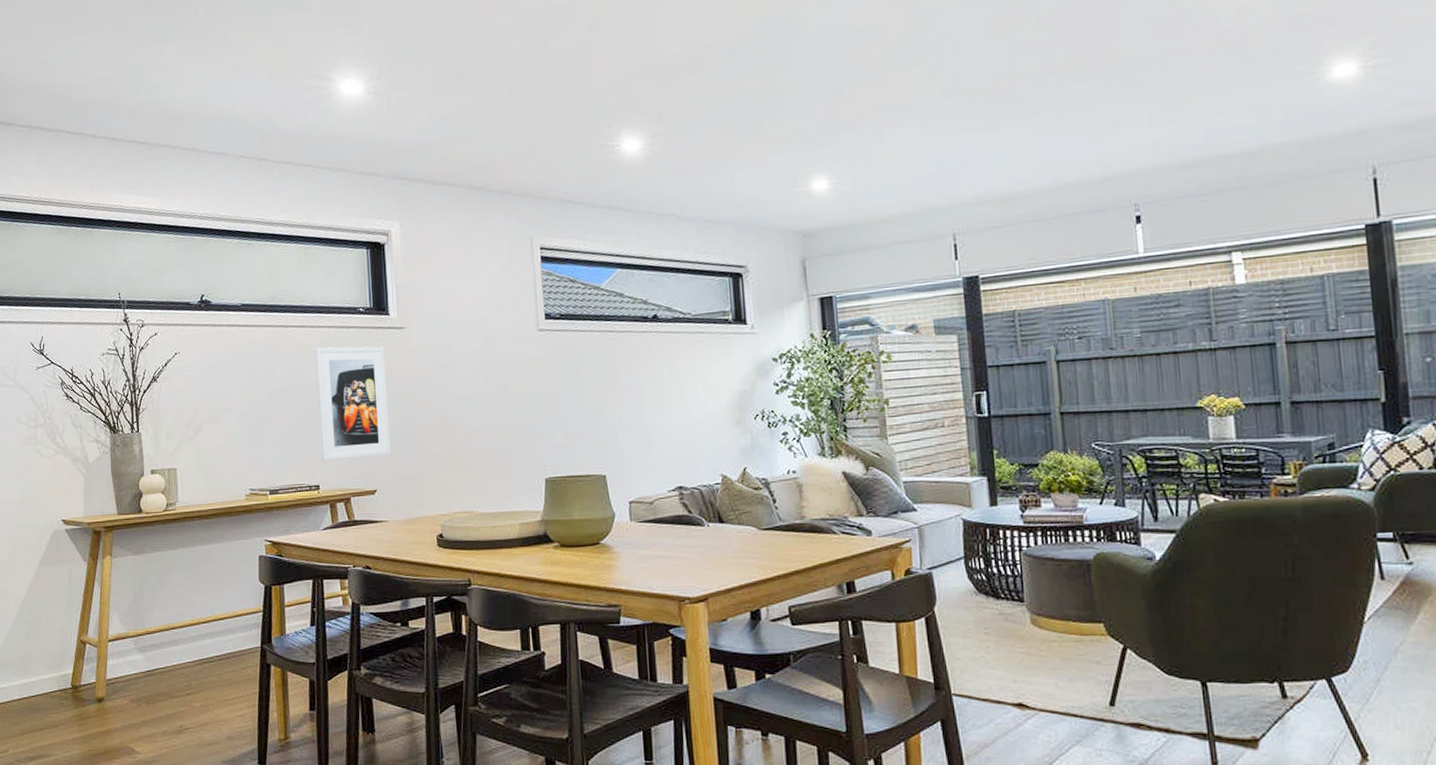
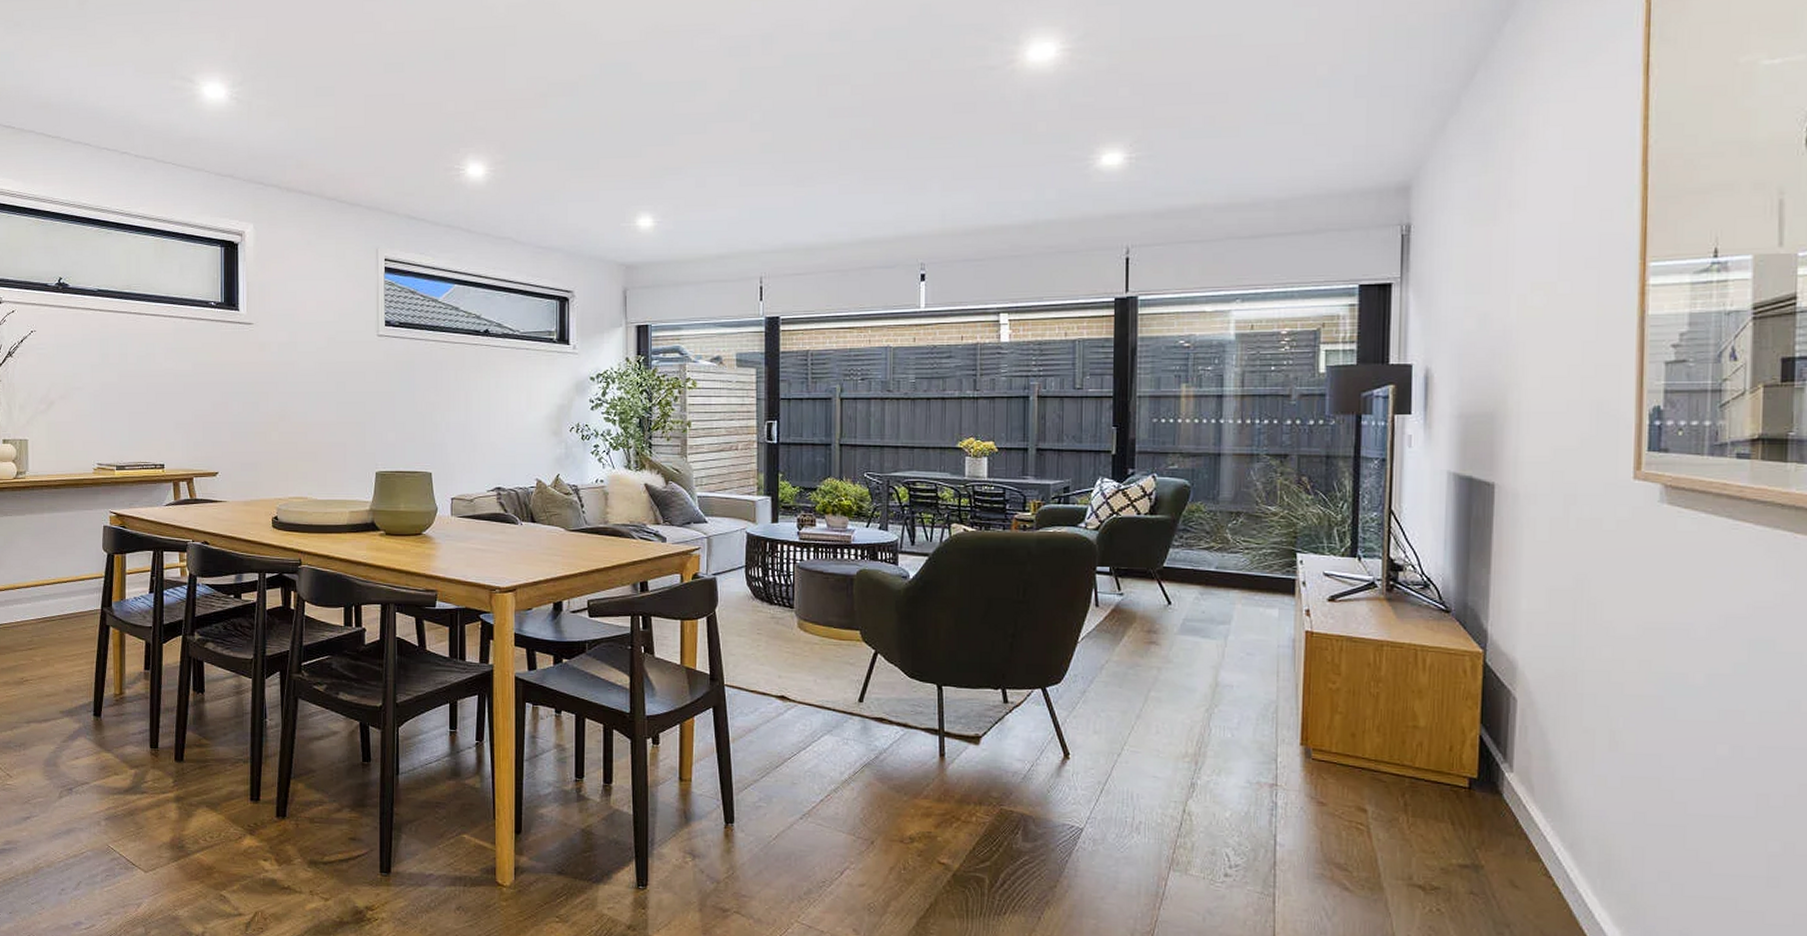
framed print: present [315,346,391,461] -> none [167,335,233,443]

